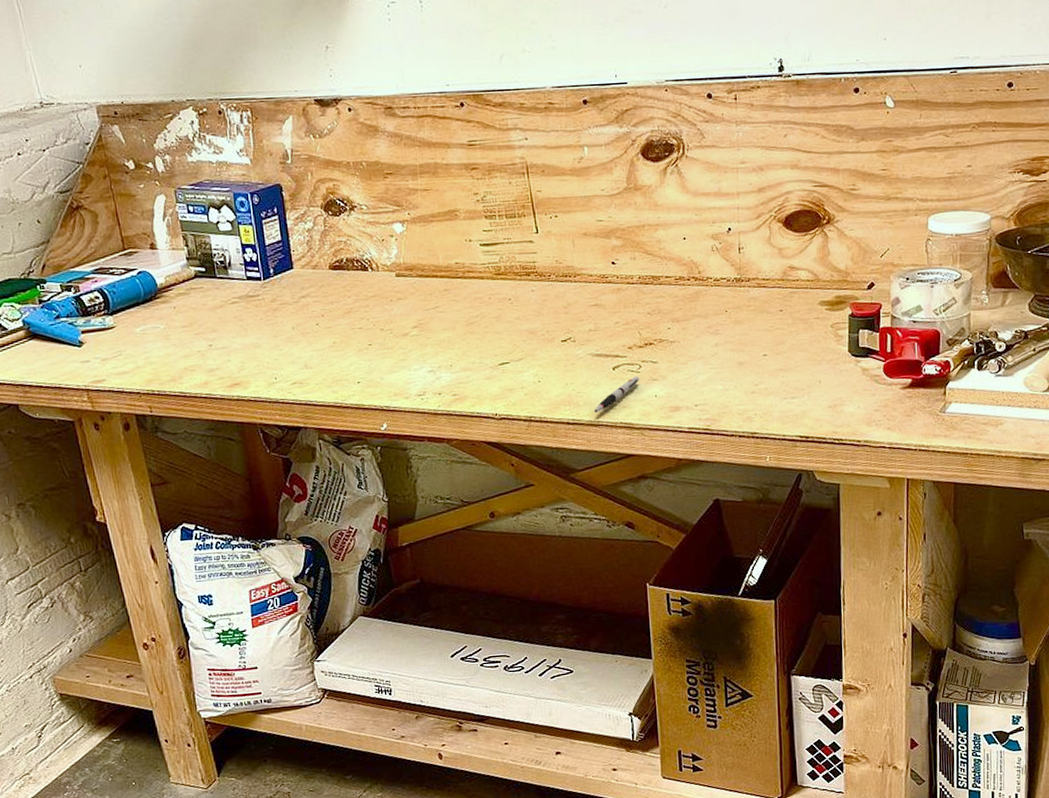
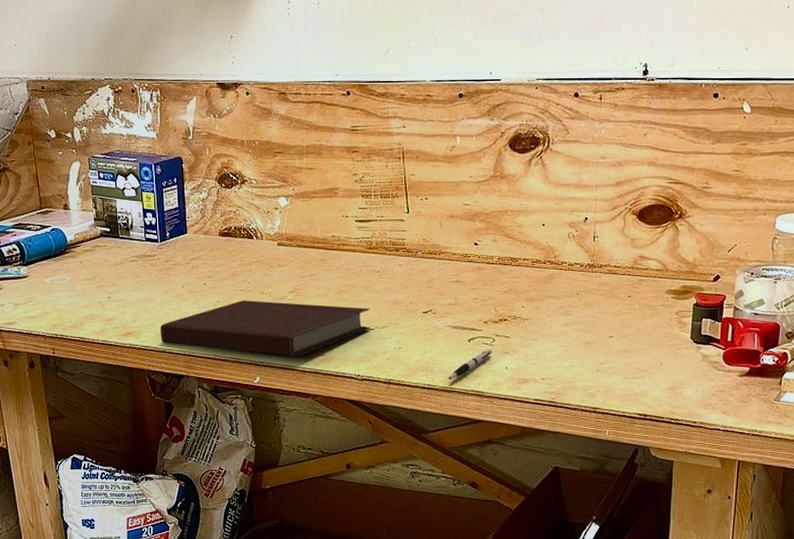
notebook: none [271,338,506,398] -> present [160,300,371,357]

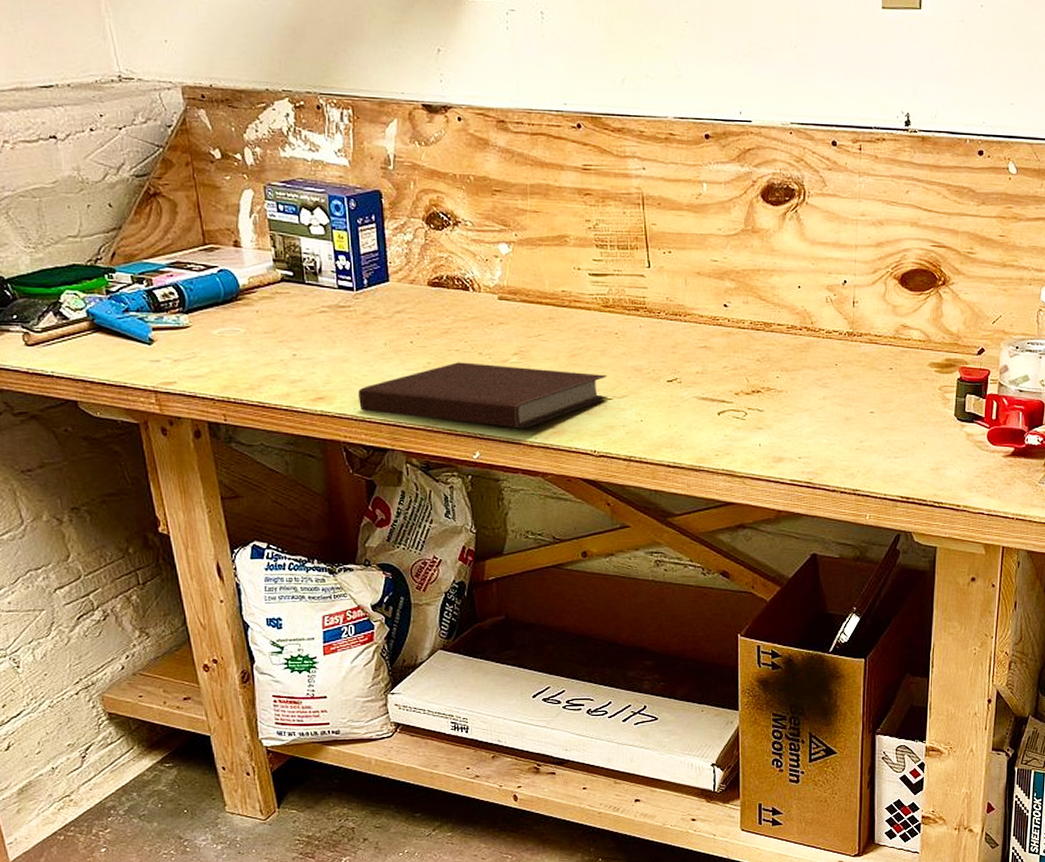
pen: present [448,348,493,380] -> none [695,423,745,458]

